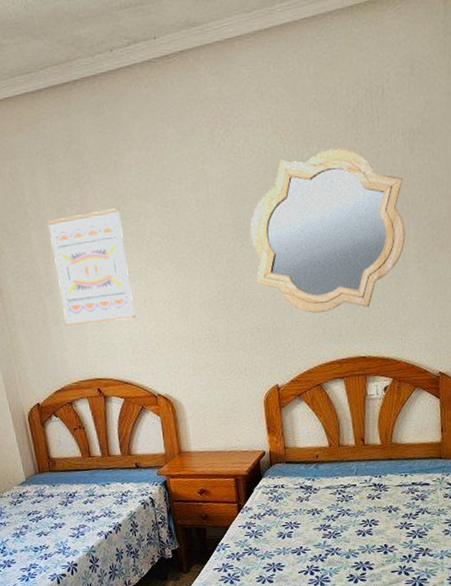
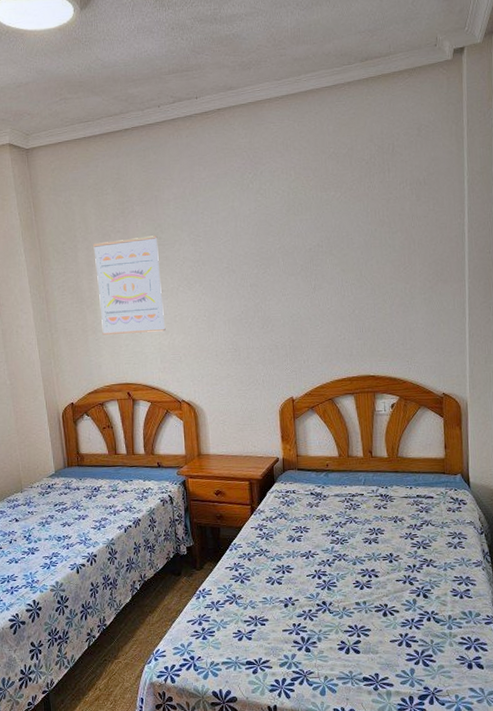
mirror: present [250,148,406,313] -> none [272,193,412,334]

